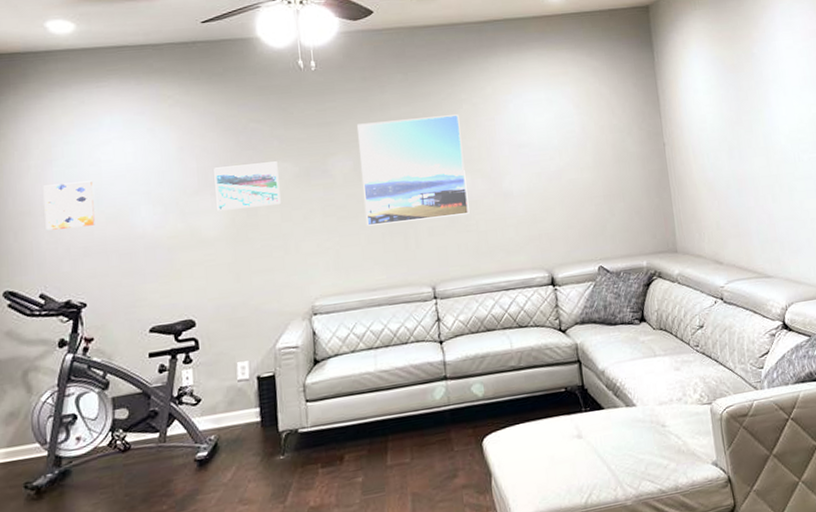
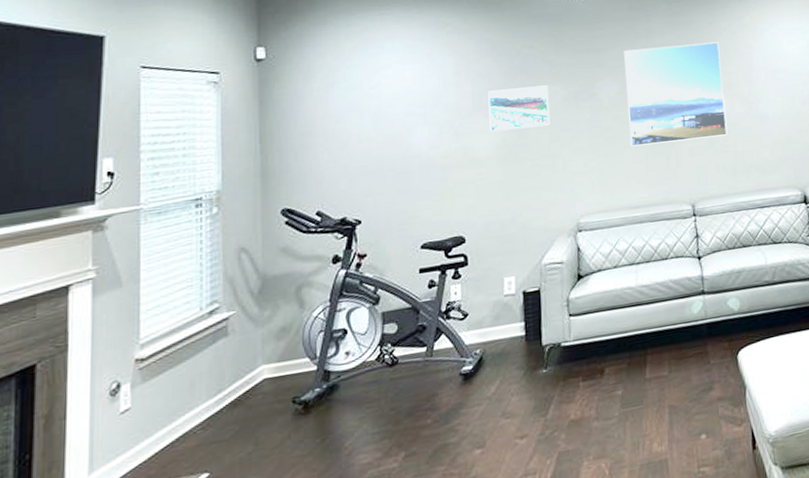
wall art: present [43,180,95,231] -> none [325,103,373,150]

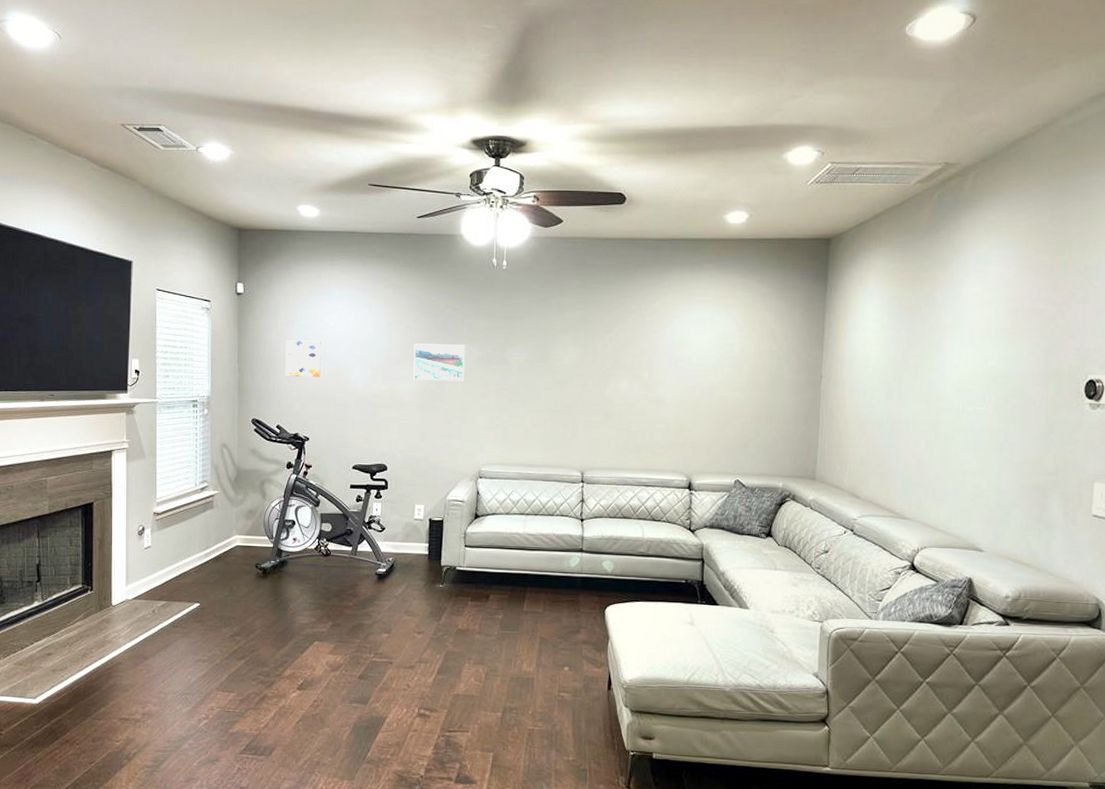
wall art: none [325,103,373,150] -> present [285,340,321,377]
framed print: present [624,42,728,147] -> none [532,321,627,414]

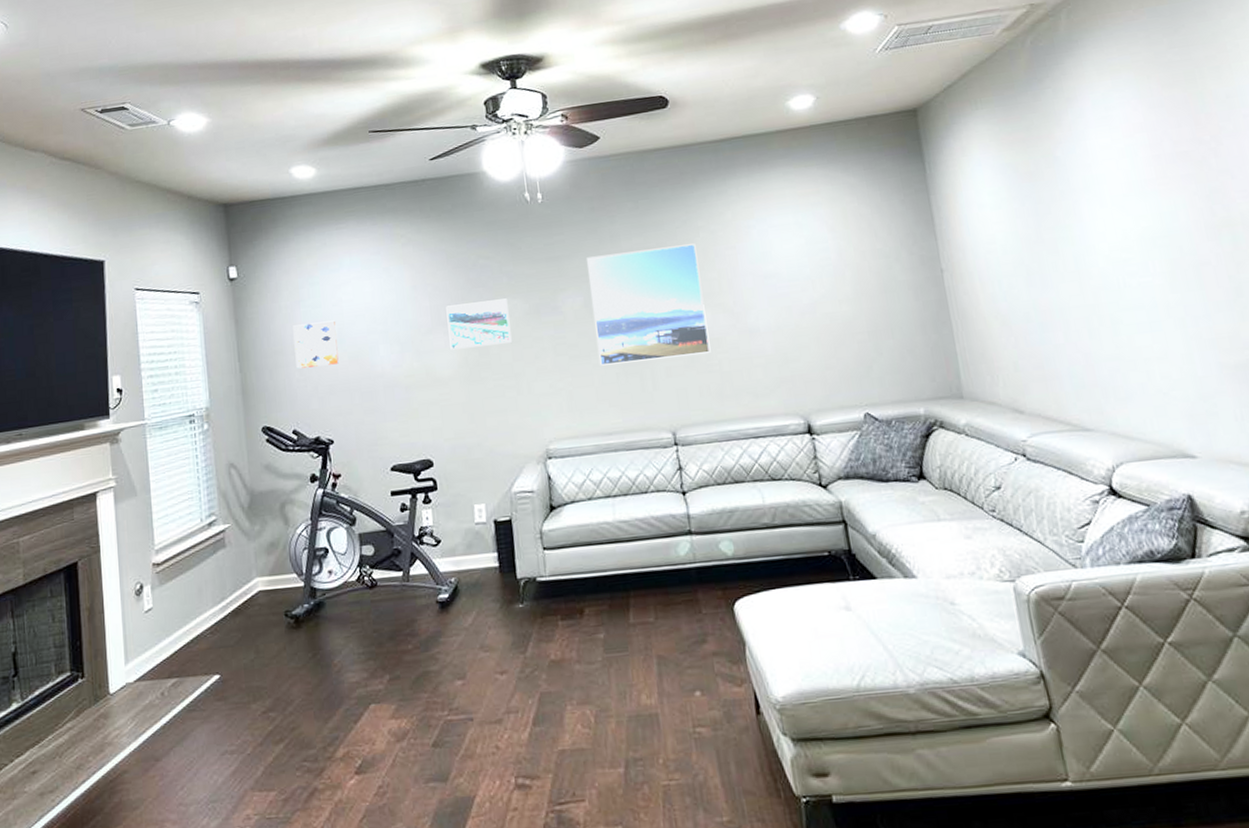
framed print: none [532,321,627,414] -> present [587,243,711,366]

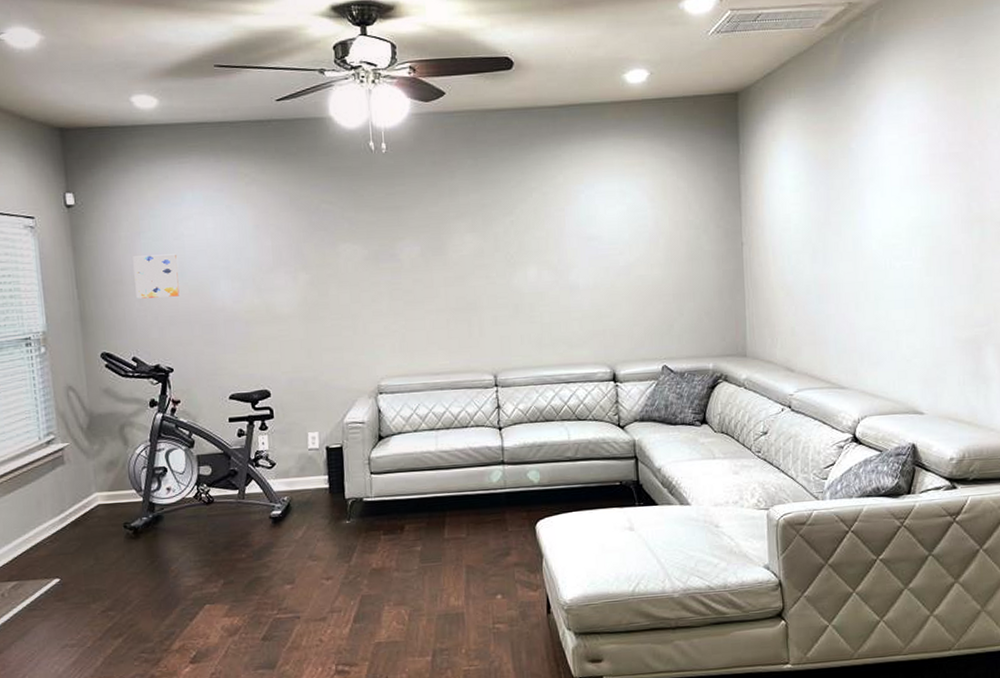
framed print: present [446,298,512,350] -> none [288,243,350,289]
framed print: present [587,243,711,366] -> none [426,203,534,312]

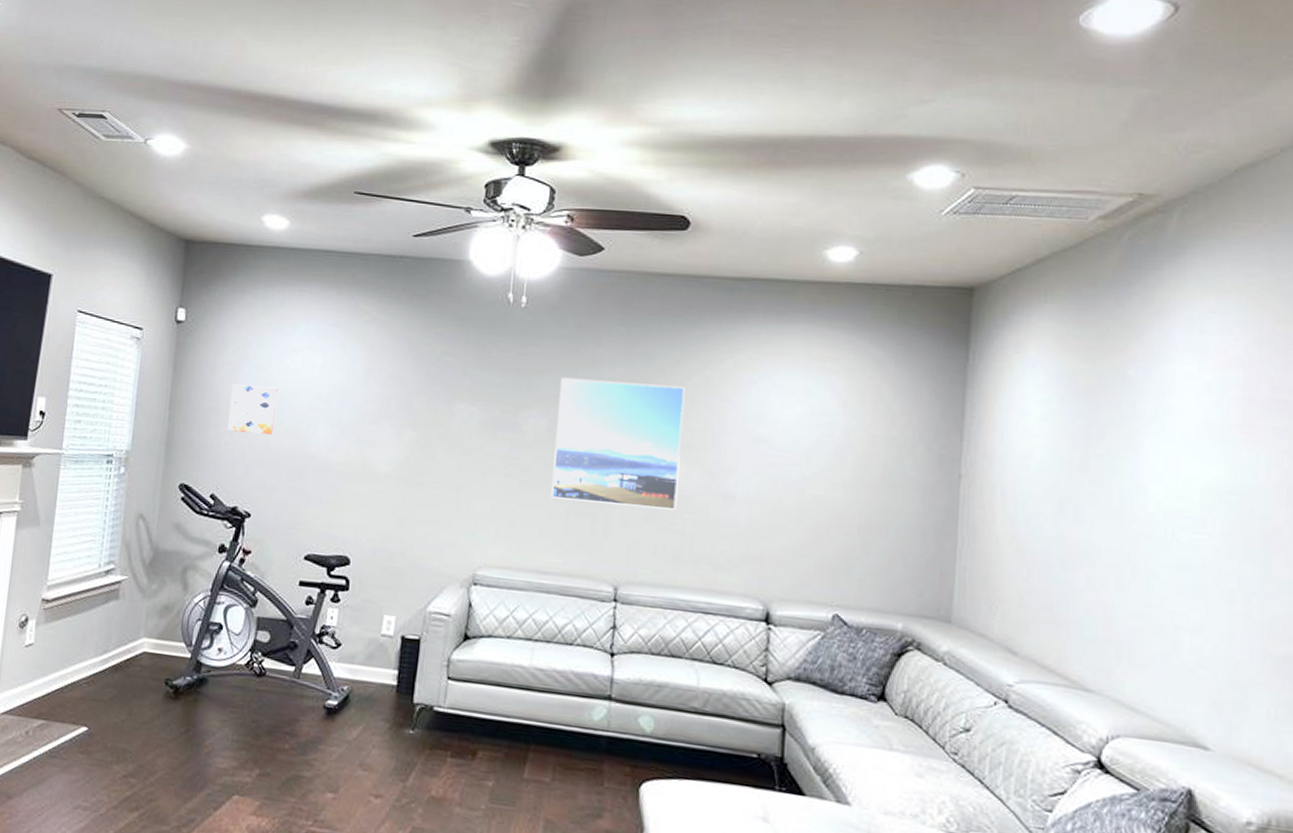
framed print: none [426,203,534,312] -> present [550,377,685,510]

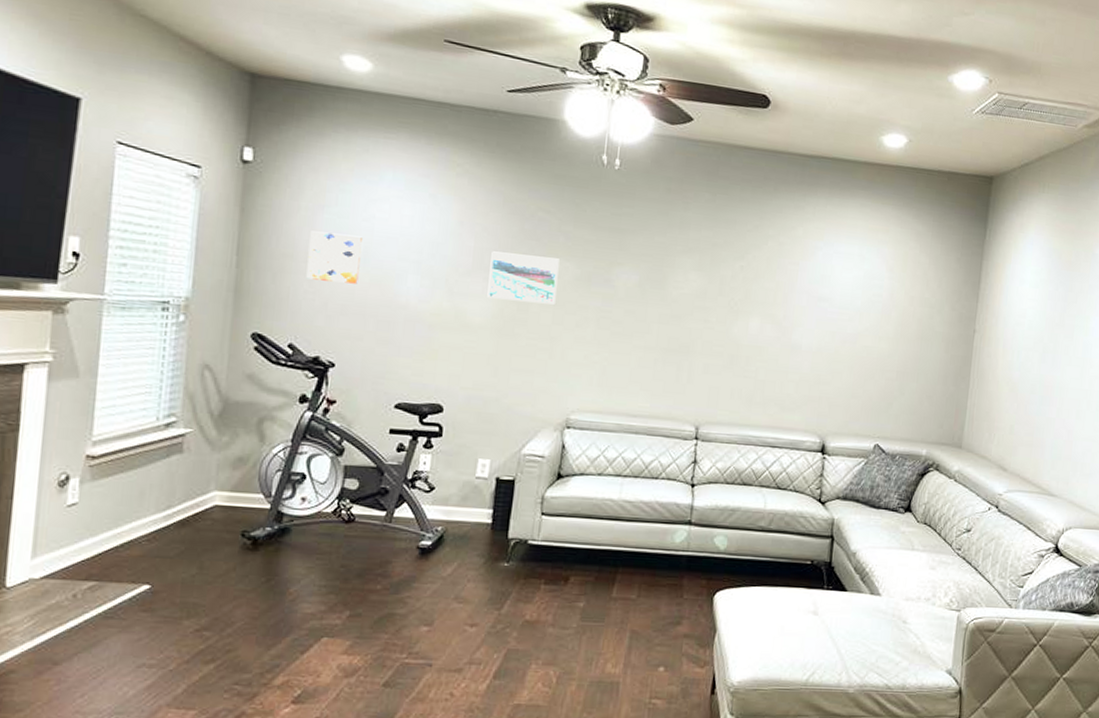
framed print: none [393,398,465,452] -> present [487,251,559,305]
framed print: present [550,377,685,510] -> none [640,237,762,359]

